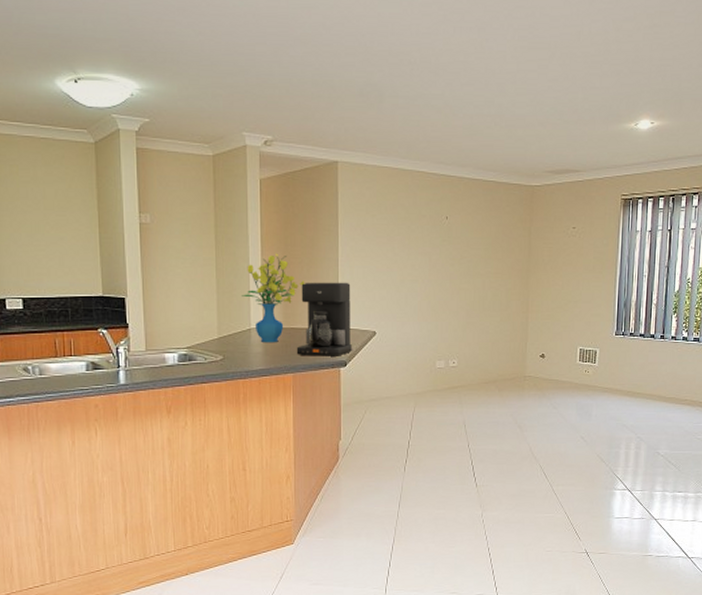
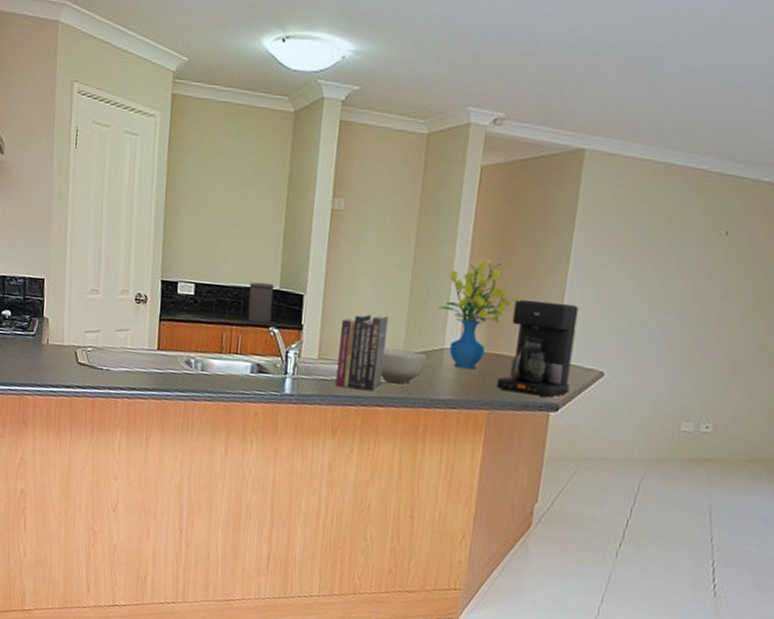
canister: none [74,291,99,326] -> present [247,282,275,324]
books: none [161,307,203,372] -> present [335,313,388,391]
bowl: none [202,334,238,361] -> present [381,348,427,383]

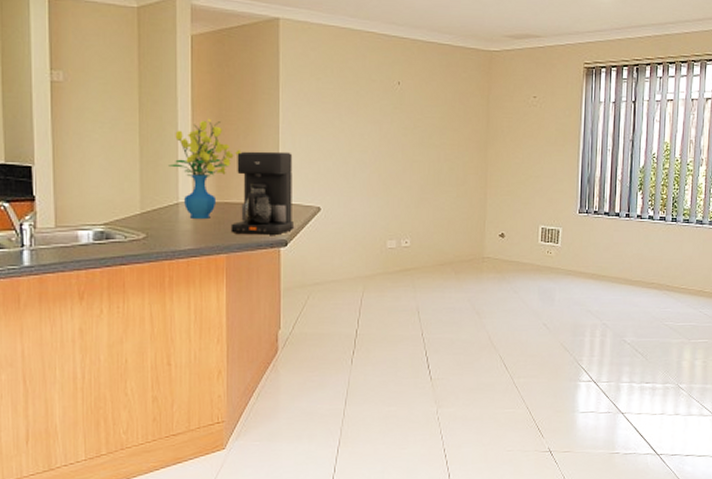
books: present [335,313,388,391] -> none [74,178,123,252]
bowl: present [381,348,427,383] -> none [121,209,164,240]

